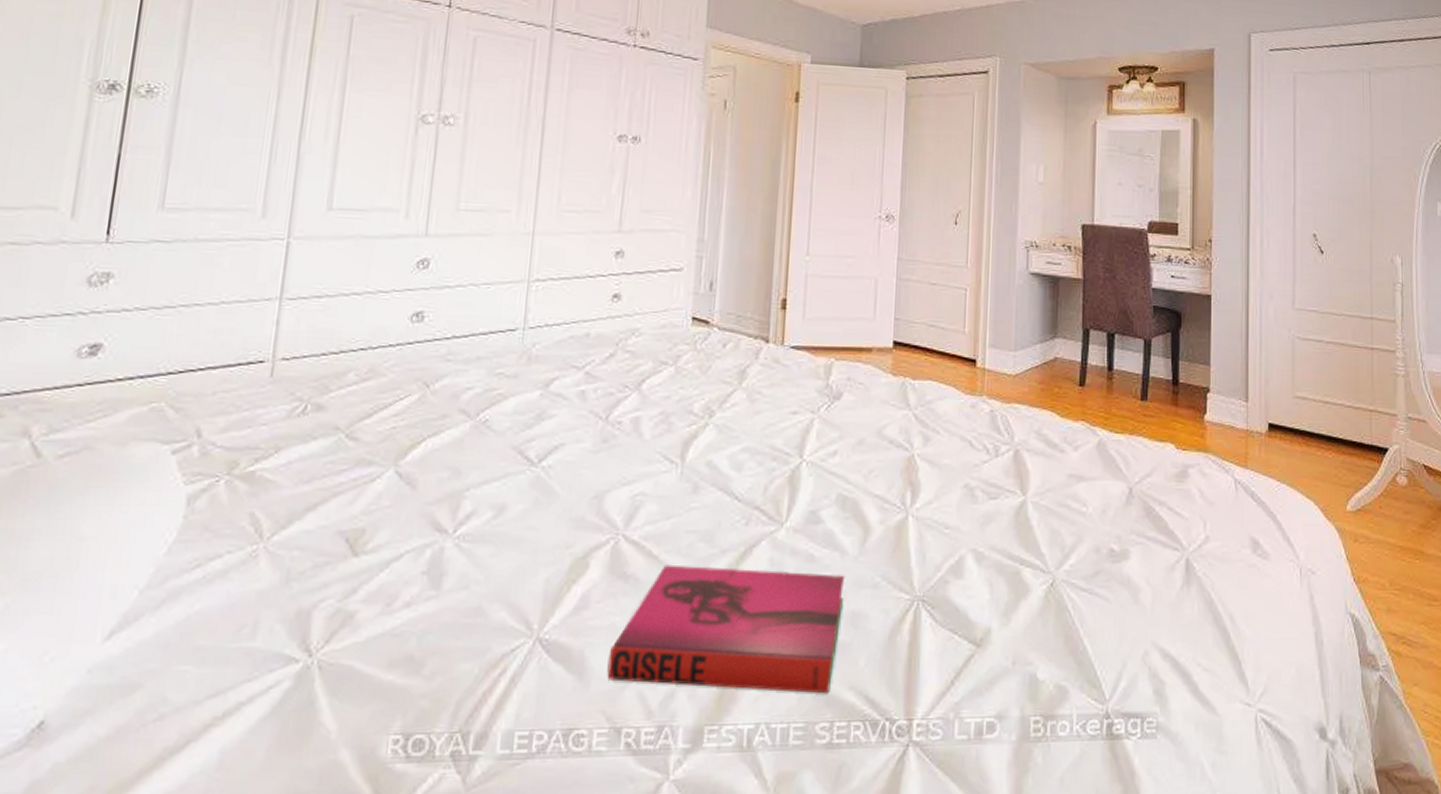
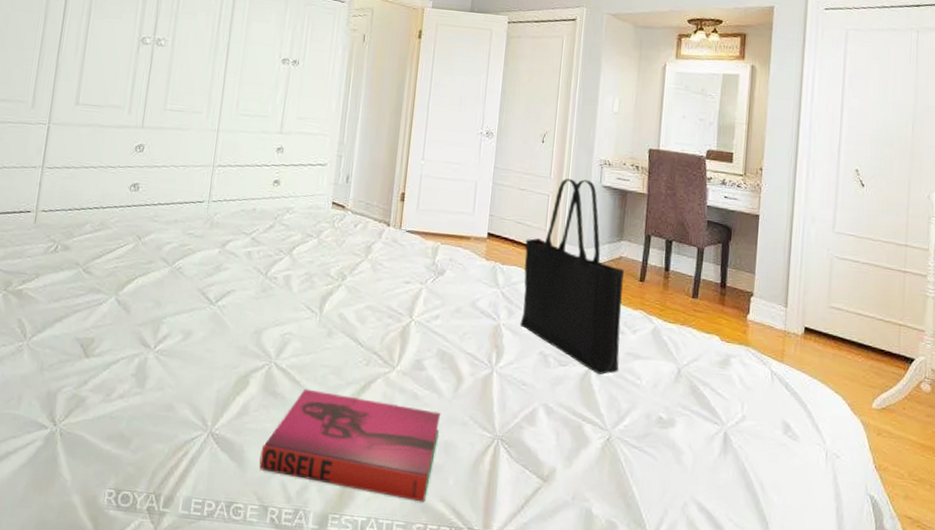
tote bag: none [938,266,1061,505] -> present [520,178,625,375]

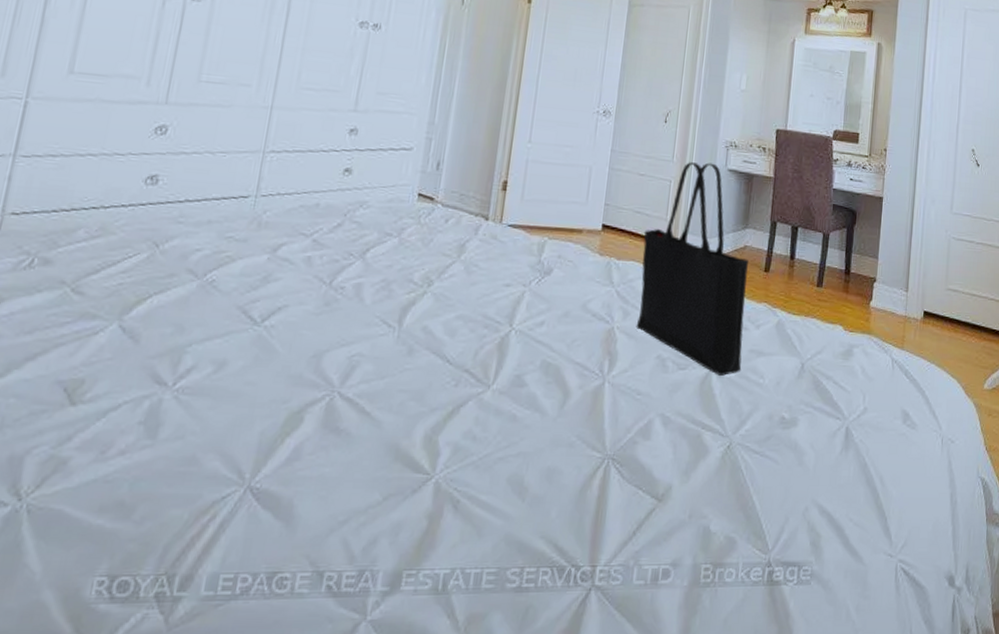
hardback book: present [259,388,440,503] -> none [313,420,543,542]

